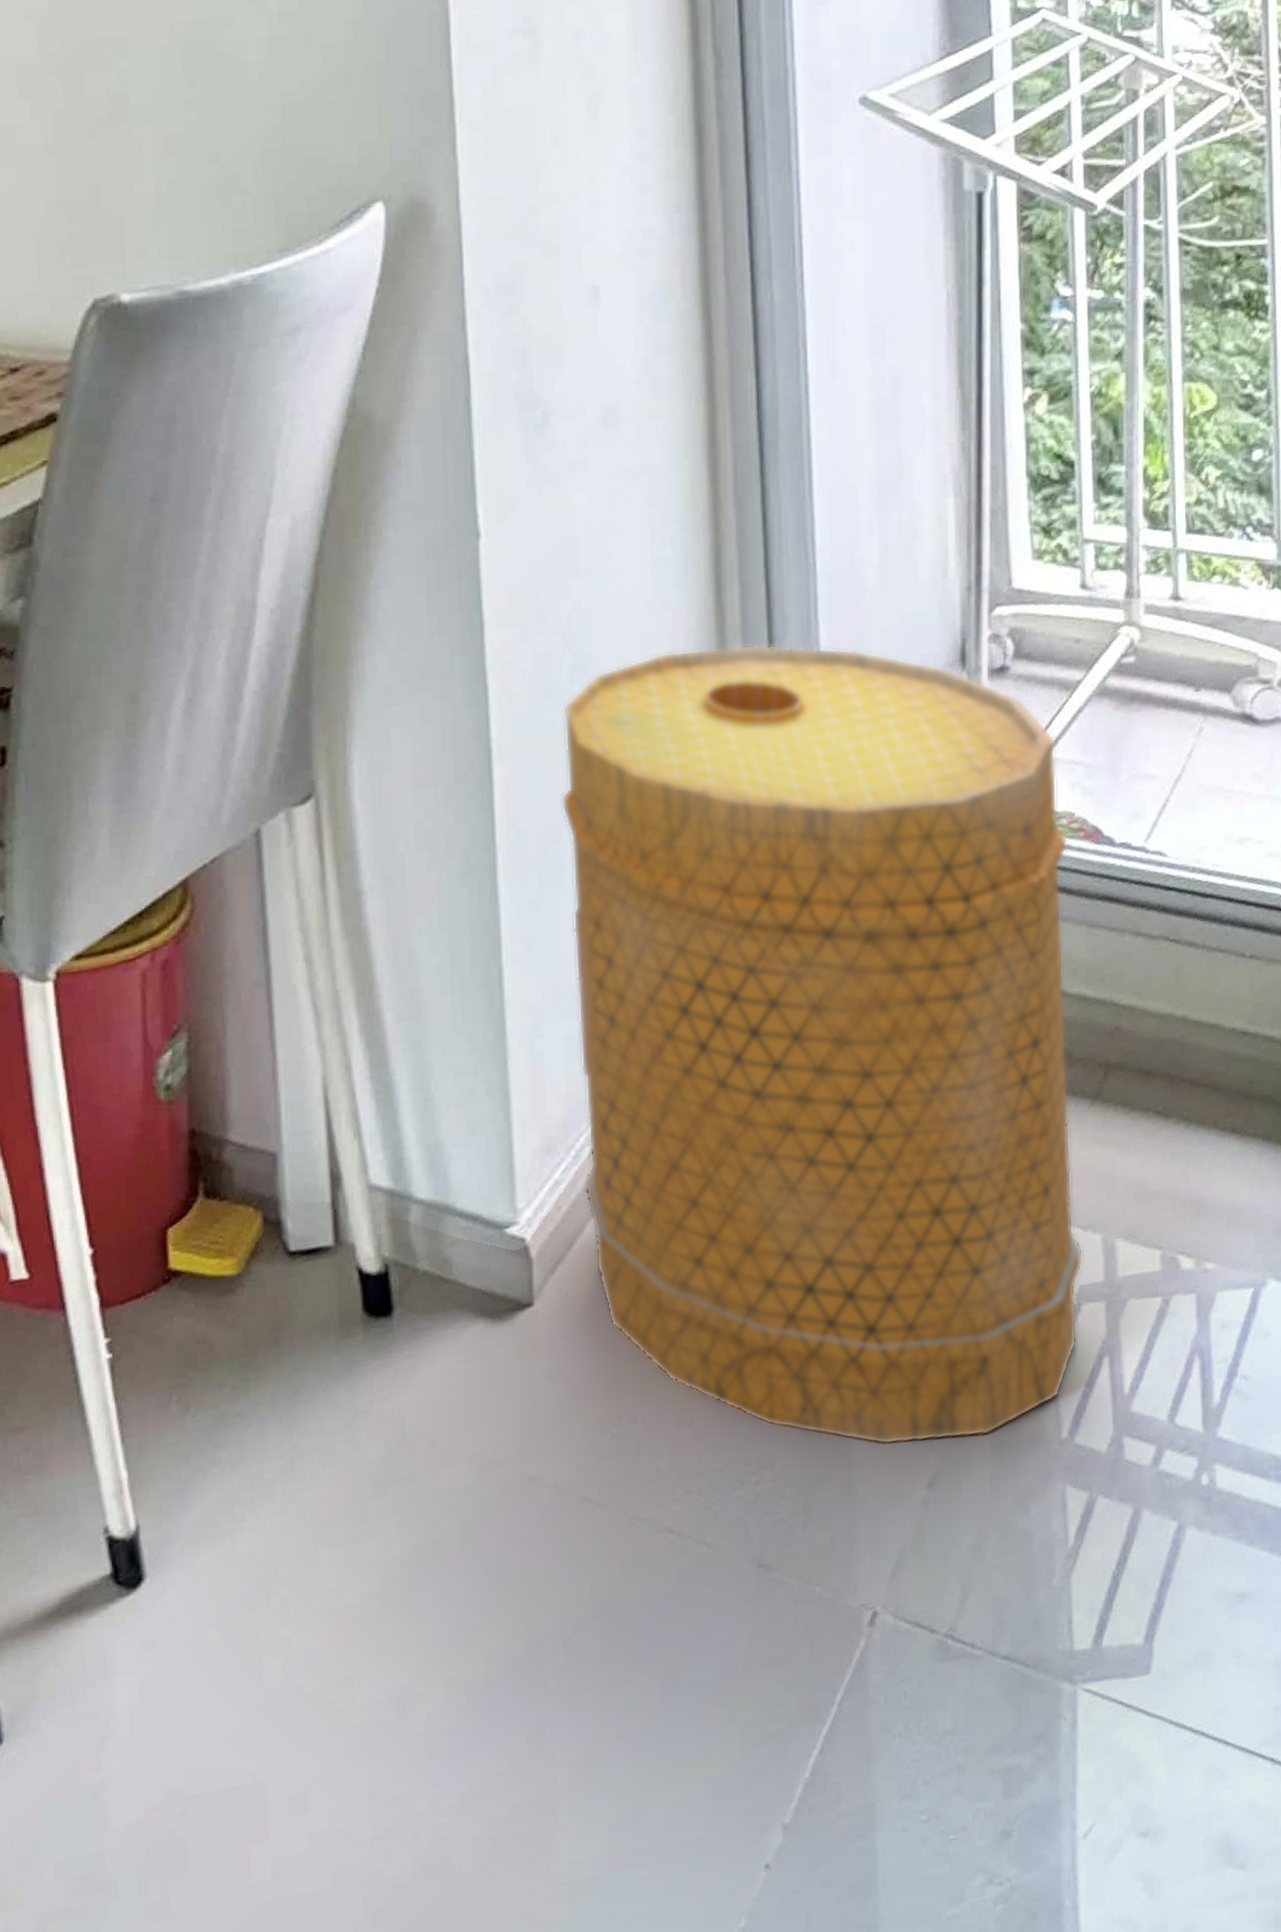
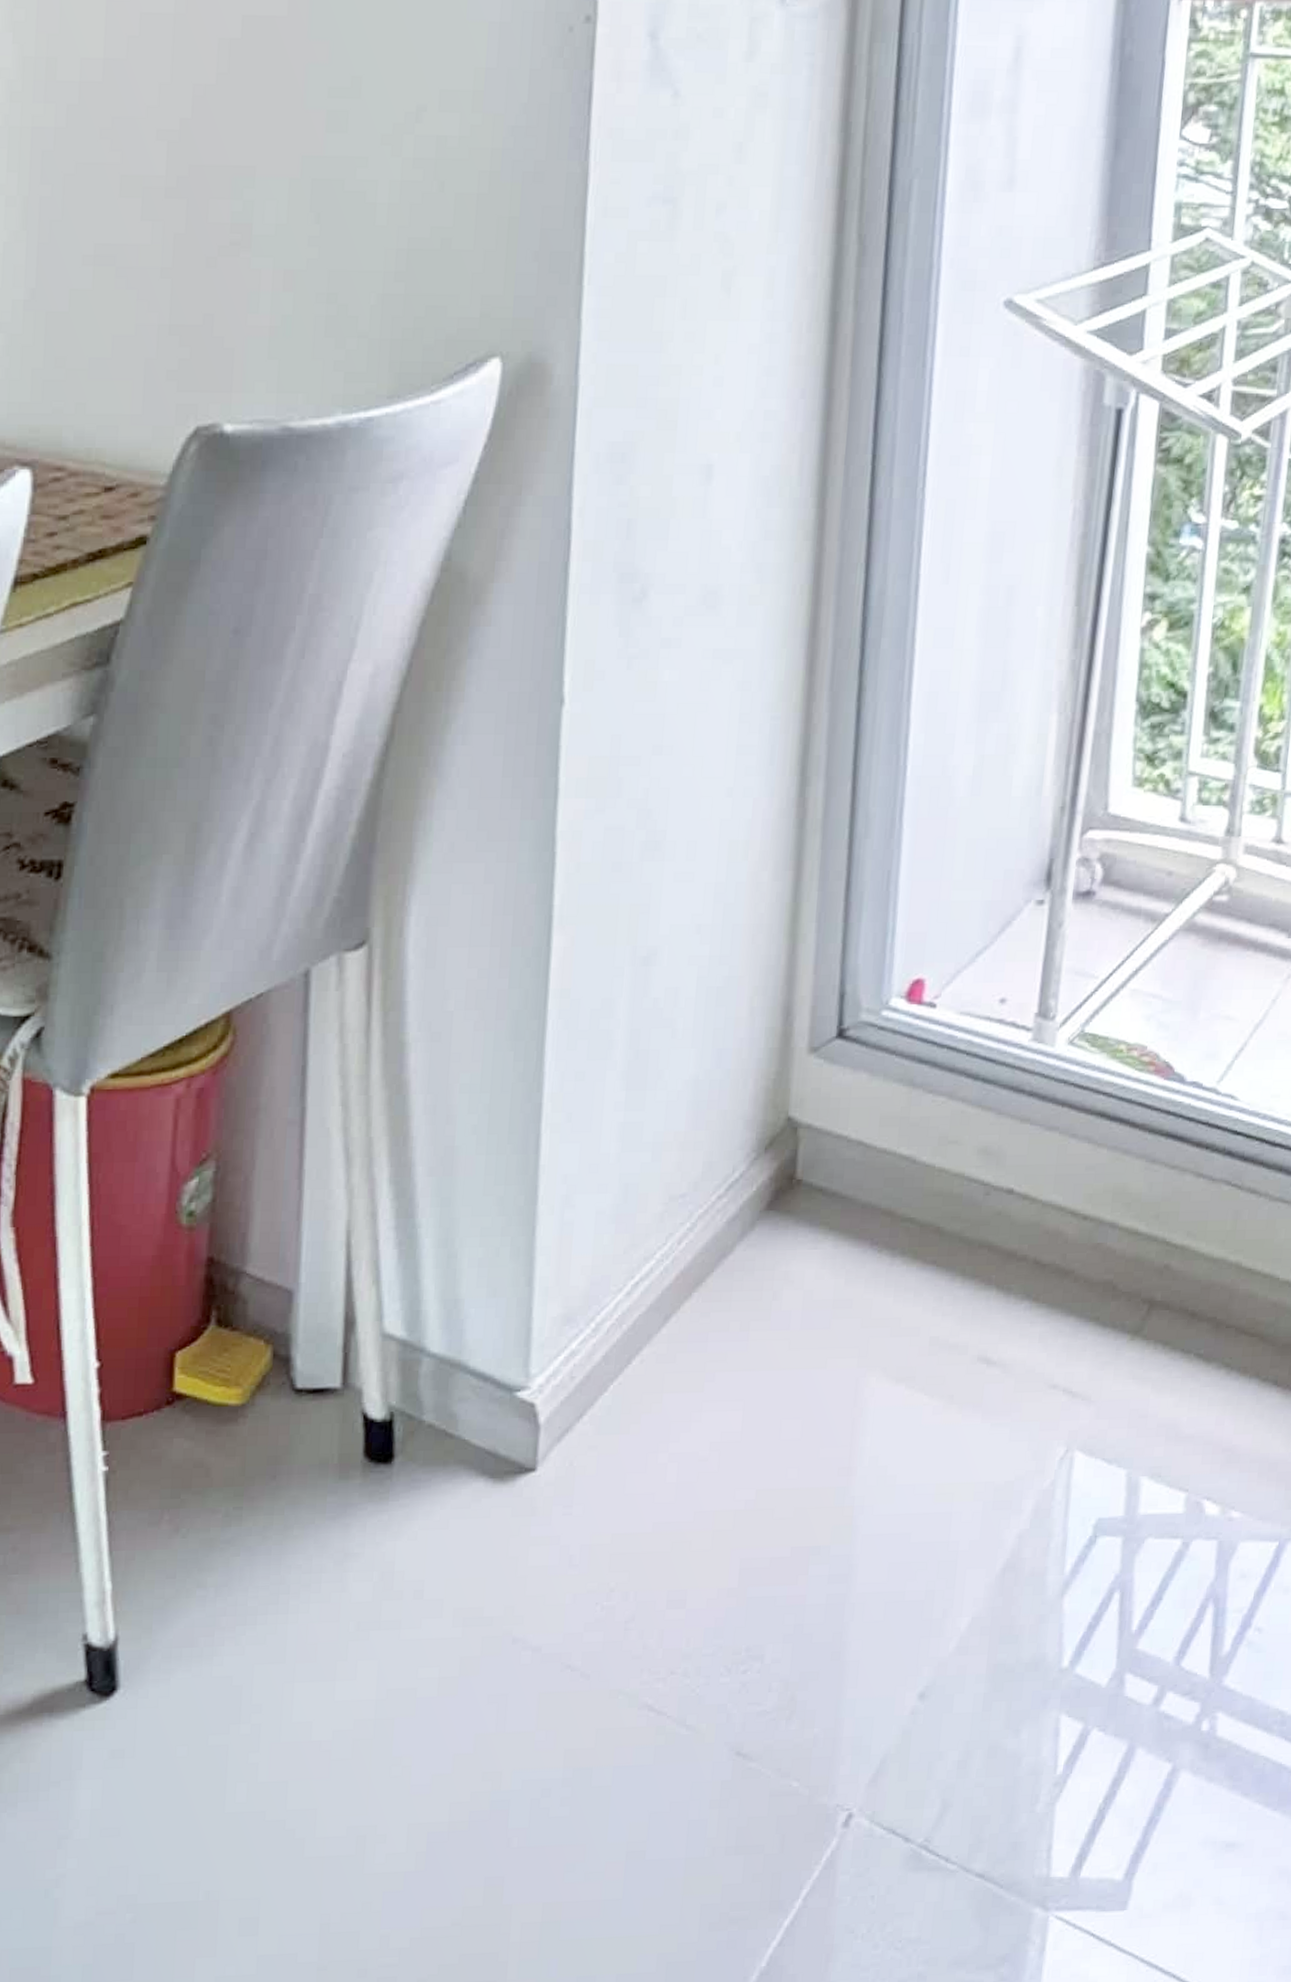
basket: present [561,643,1083,1446] -> none [599,840,1137,1655]

